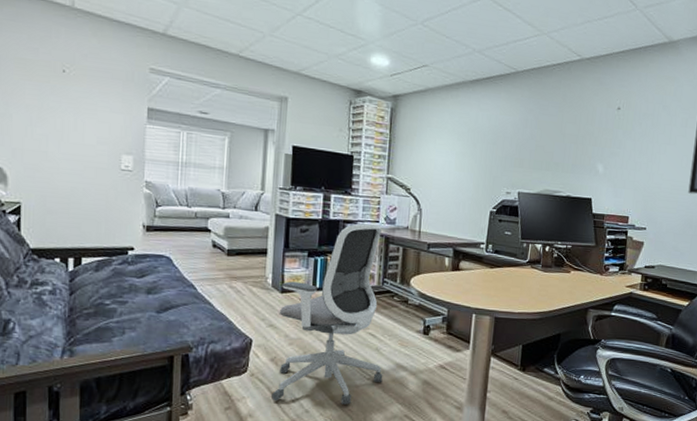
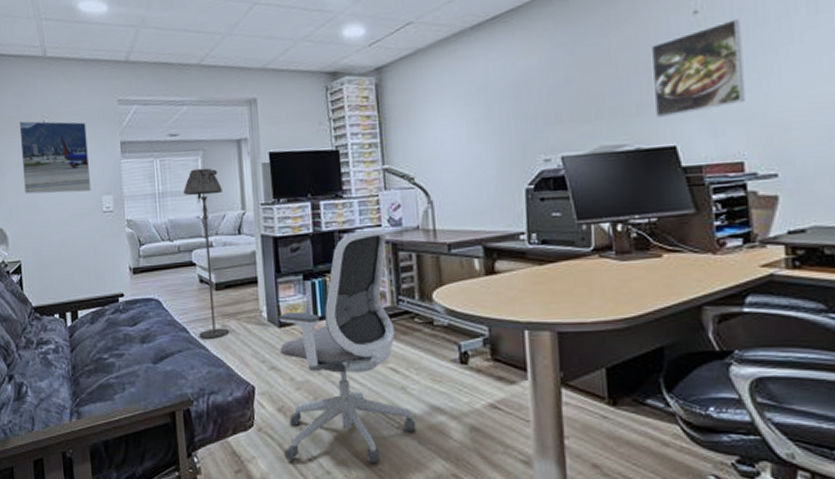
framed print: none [33,65,112,148] -> present [19,121,92,194]
floor lamp: none [206,146,245,297] -> present [184,168,230,339]
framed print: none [582,119,644,177] -> present [650,19,745,118]

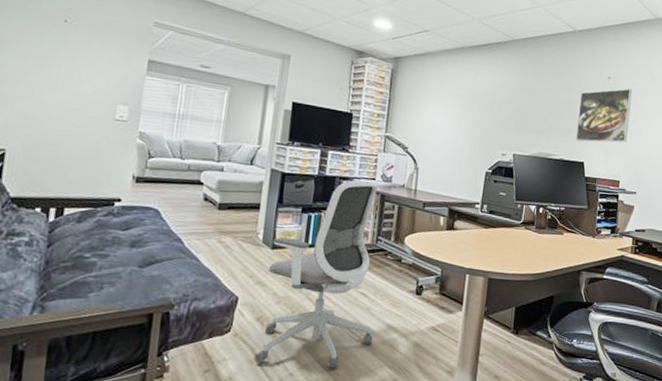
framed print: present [19,121,92,194] -> none [26,14,114,97]
floor lamp: present [184,168,230,339] -> none [193,100,243,252]

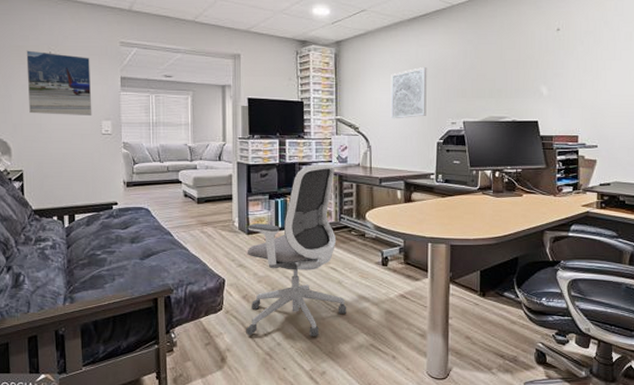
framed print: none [26,14,114,97] -> present [26,50,92,115]
wall art: none [442,95,483,145] -> present [390,67,427,119]
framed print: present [575,88,633,143] -> none [526,38,585,100]

